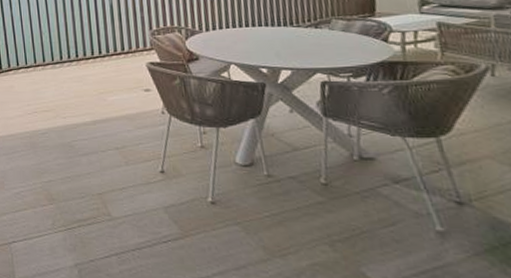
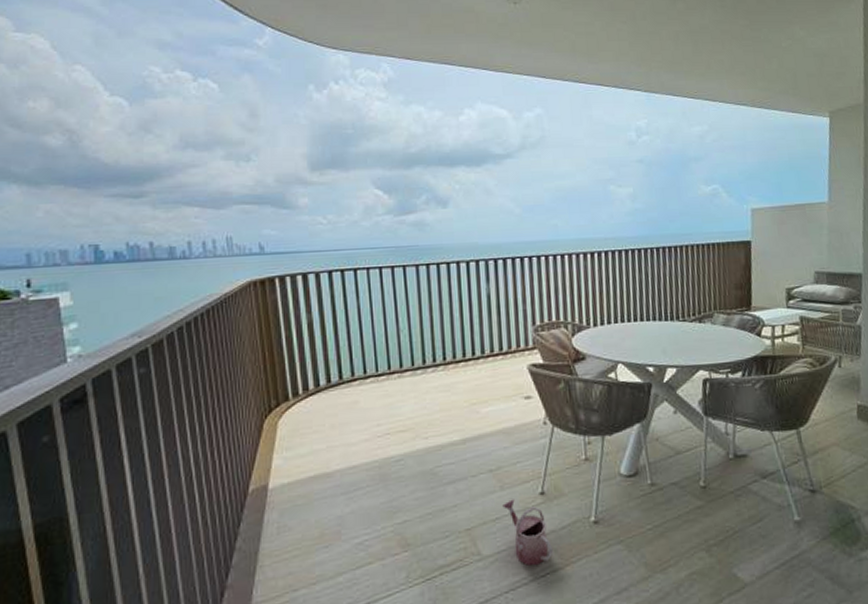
watering can: none [128,174,173,233] -> present [502,499,553,566]

